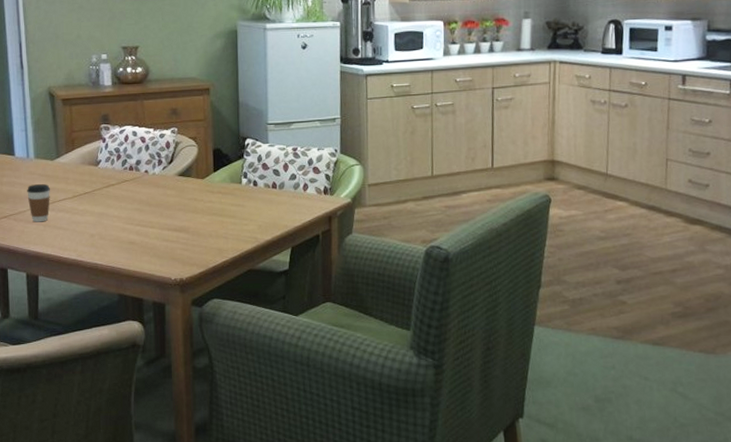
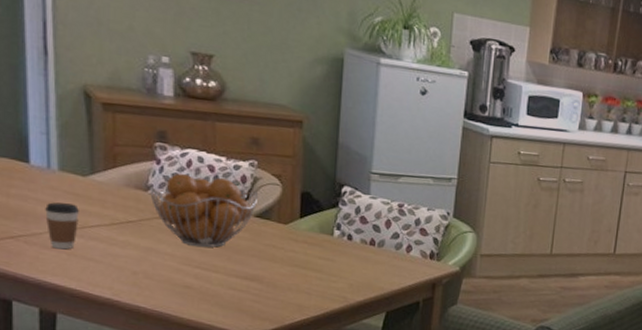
fruit basket: none [98,147,180,208] -> present [149,173,259,248]

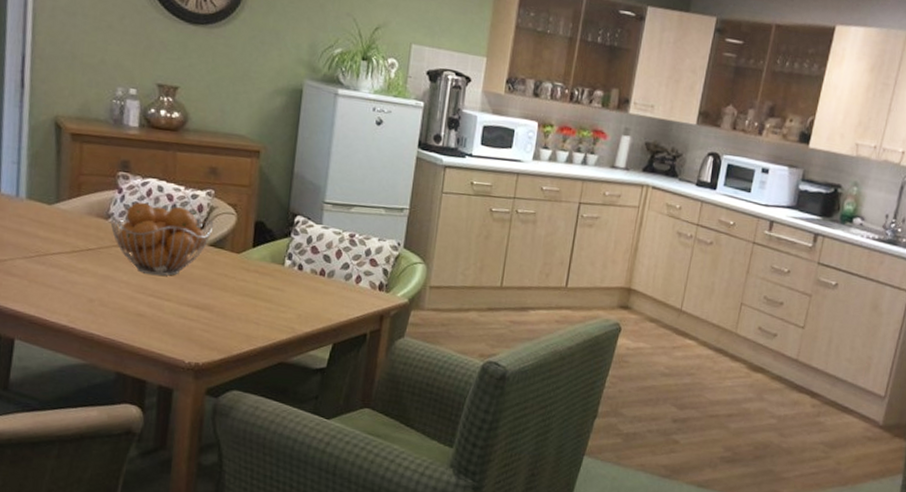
coffee cup: present [45,202,79,250] -> none [11,229,43,277]

